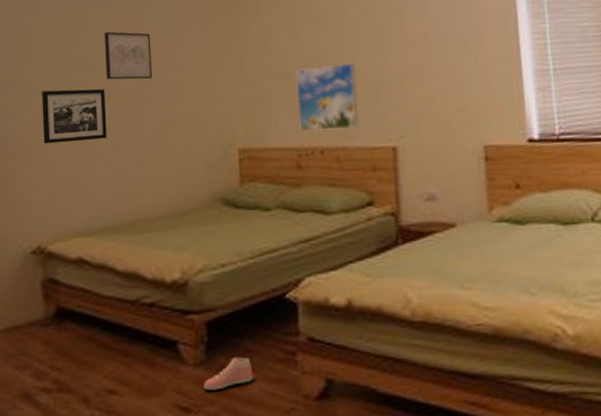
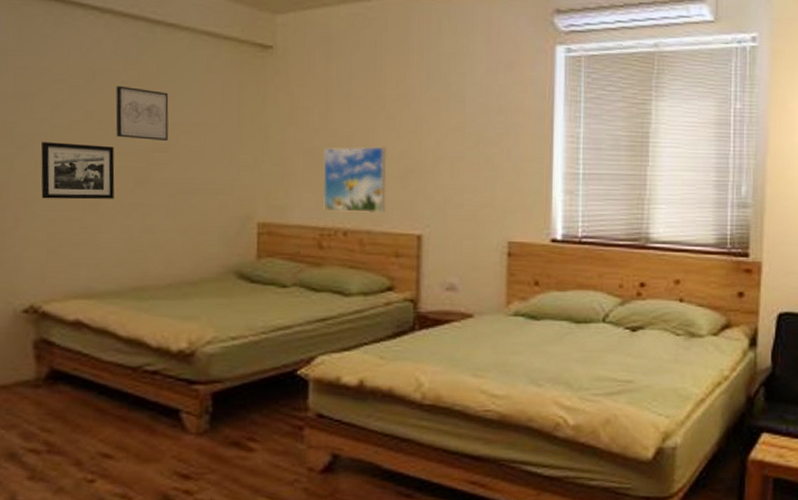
sneaker: present [203,357,253,391] -> none [205,429,258,459]

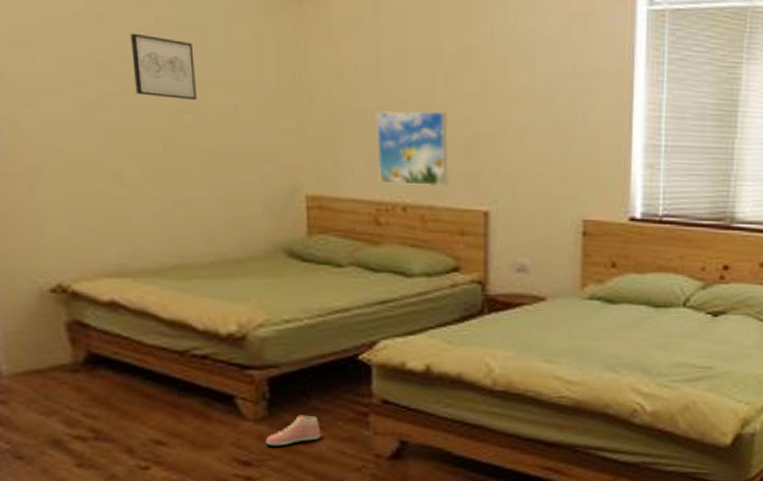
picture frame: present [41,142,115,200] -> none [49,99,141,167]
sneaker: none [205,429,258,459] -> present [265,415,321,446]

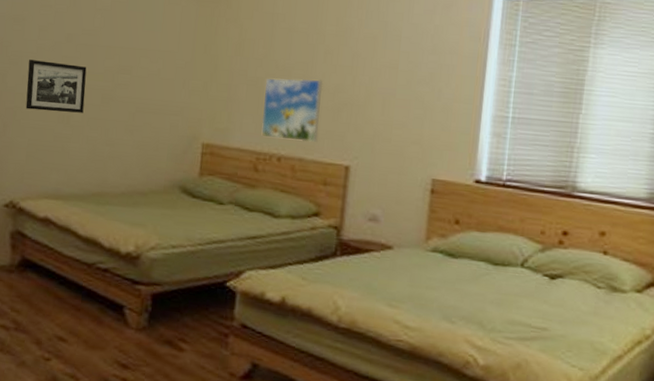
picture frame: none [49,99,141,167] -> present [25,60,87,113]
wall art: present [130,33,196,101] -> none [89,12,135,65]
sneaker: present [265,415,321,446] -> none [142,329,188,355]

